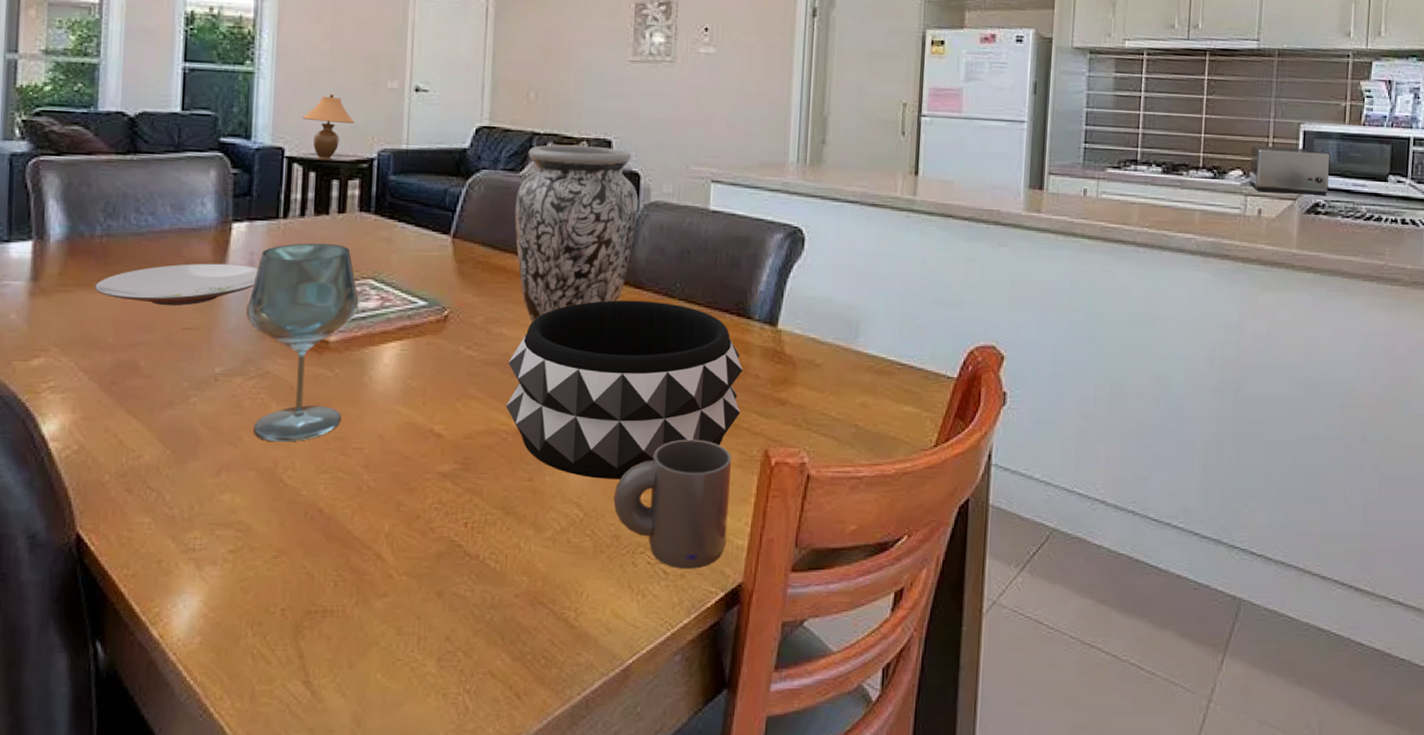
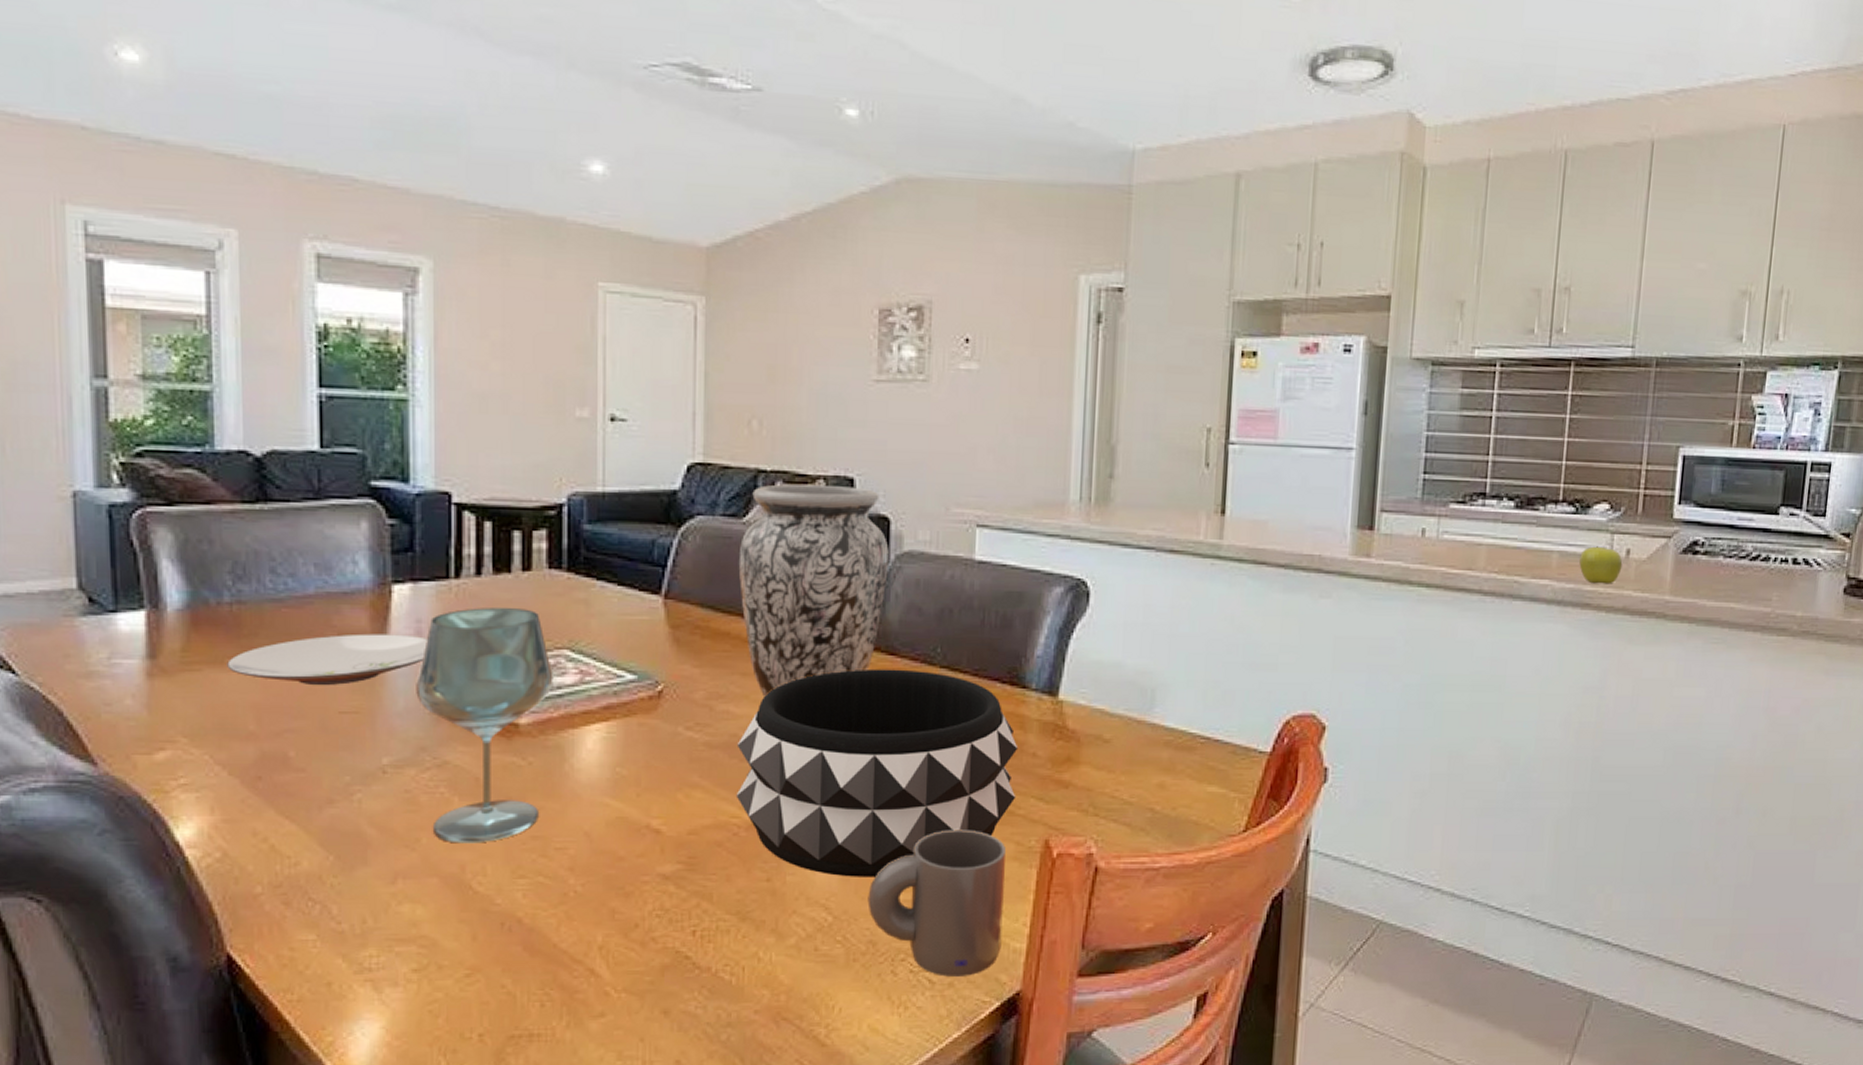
table lamp: present [302,93,355,161] -> none [472,425,537,508]
fruit: none [1218,206,1255,239] -> present [1579,546,1623,584]
toaster: present [1249,145,1331,196] -> none [1616,474,1714,533]

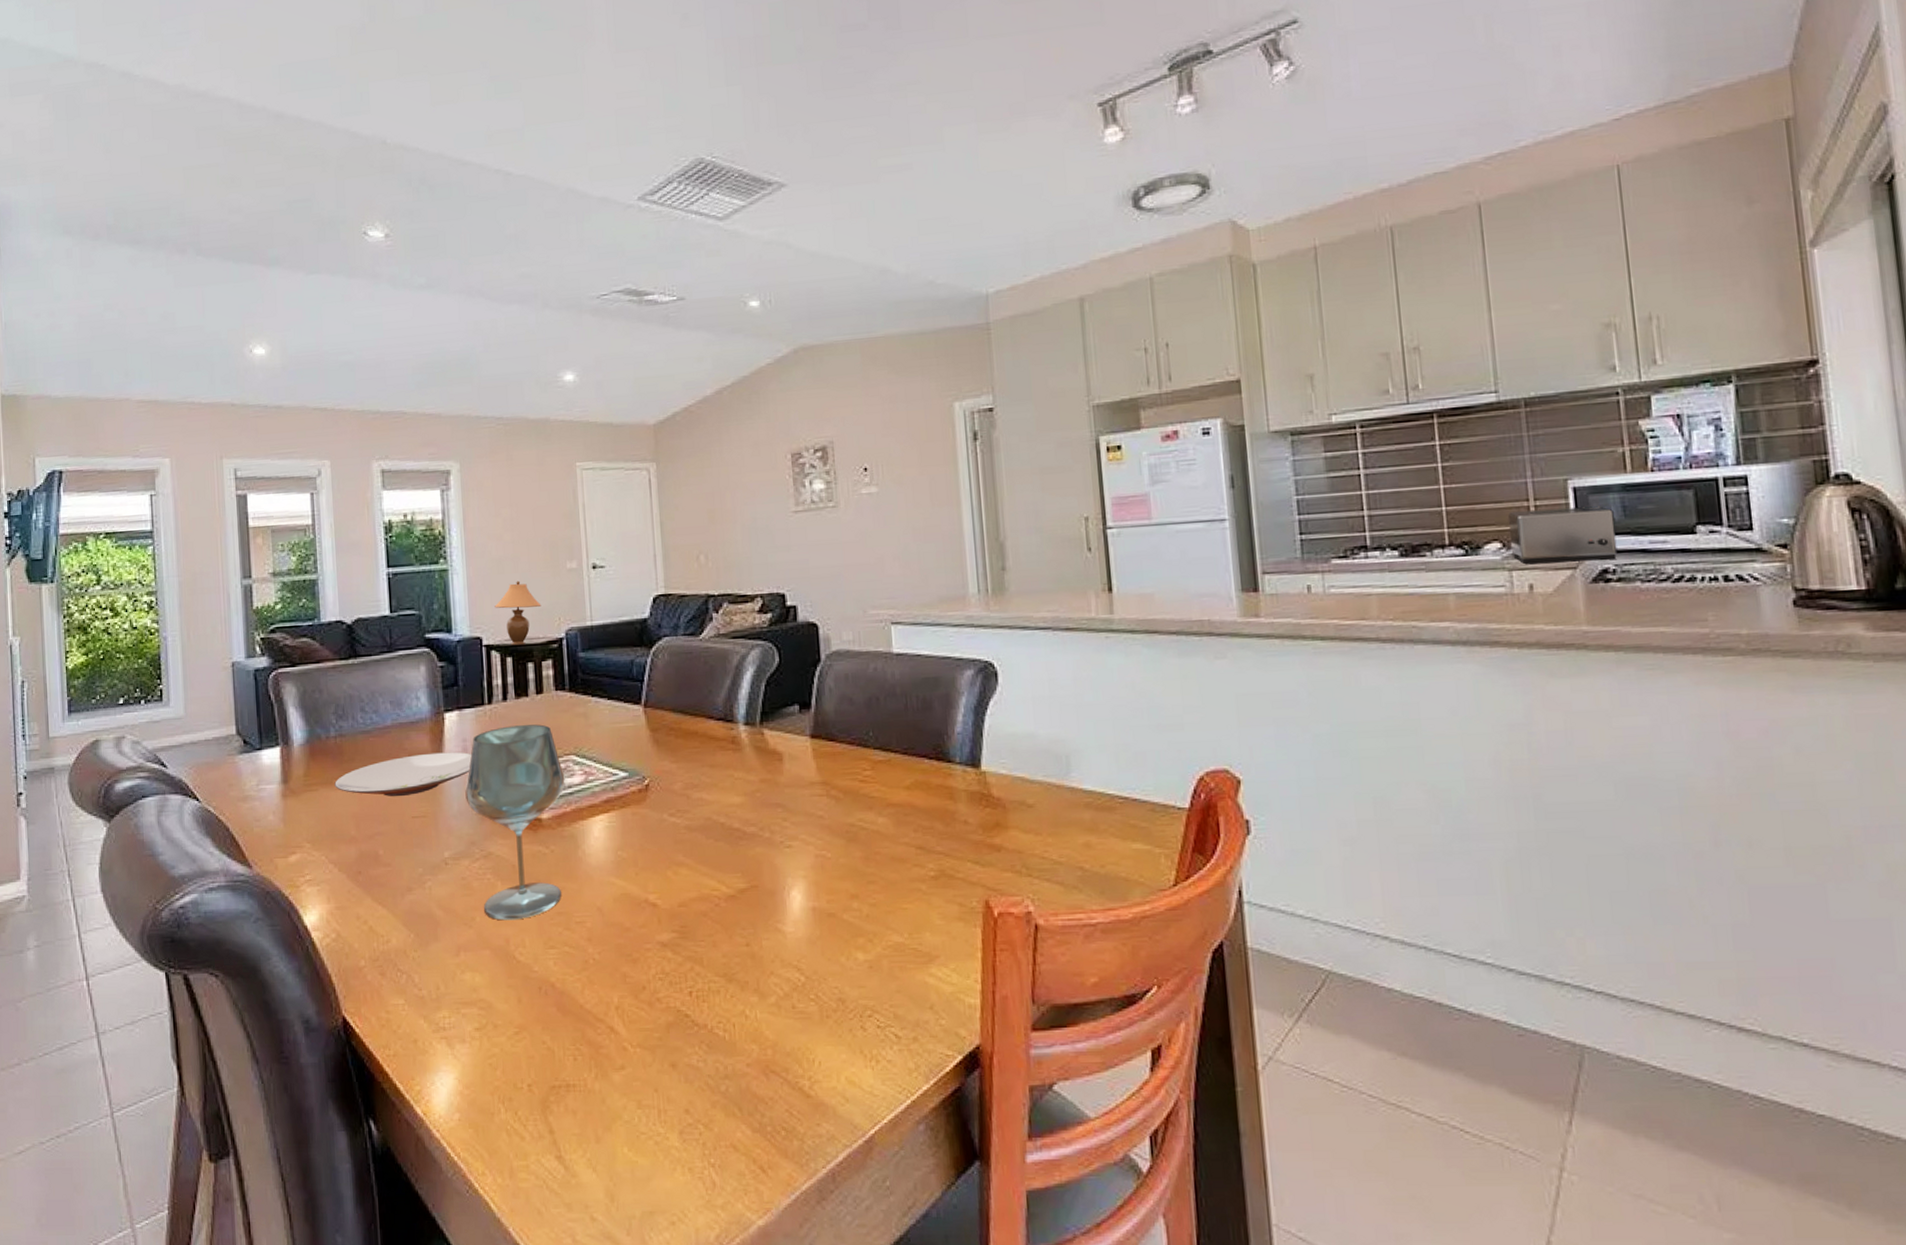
table lamp: none [472,425,537,508] -> present [495,580,542,646]
decorative bowl: present [736,669,1019,877] -> none [711,752,954,941]
vase: present [738,484,889,697] -> none [698,601,821,784]
mug: present [867,830,1006,977] -> none [833,893,957,1031]
fruit: present [1579,546,1623,584] -> none [1478,584,1528,622]
toaster: none [1616,474,1714,533] -> present [1507,506,1618,564]

